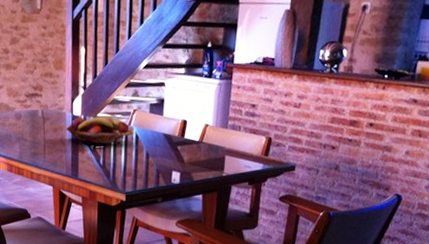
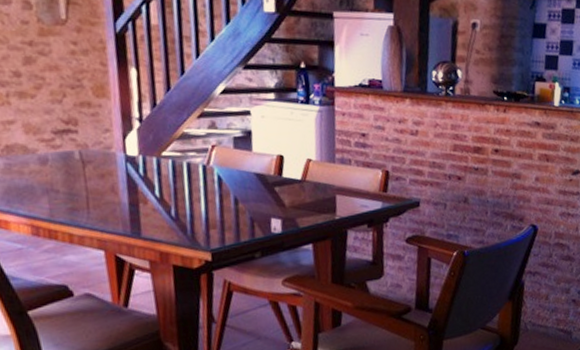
fruit basket: present [65,115,133,145] -> none [117,153,214,193]

